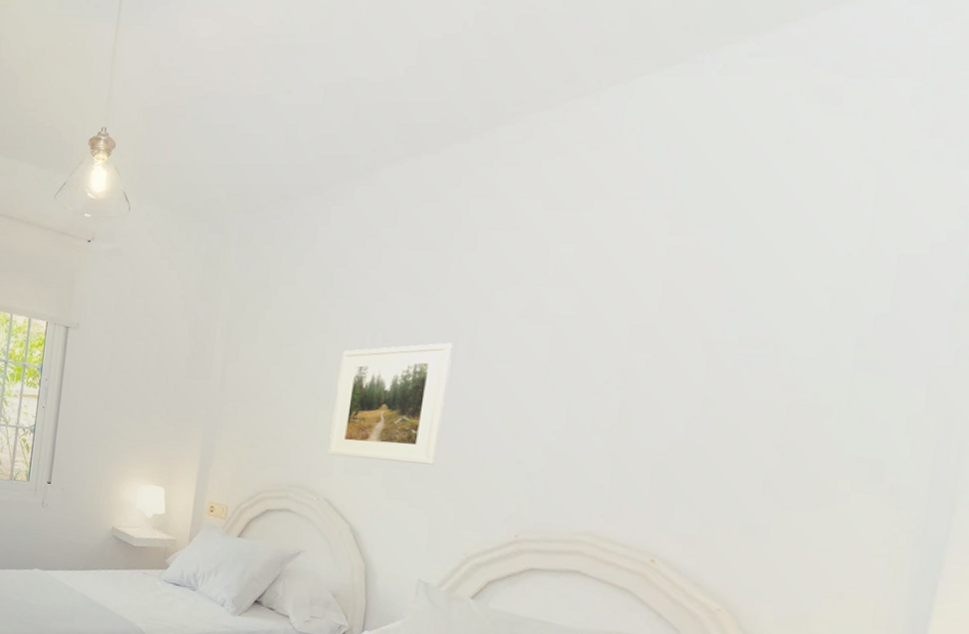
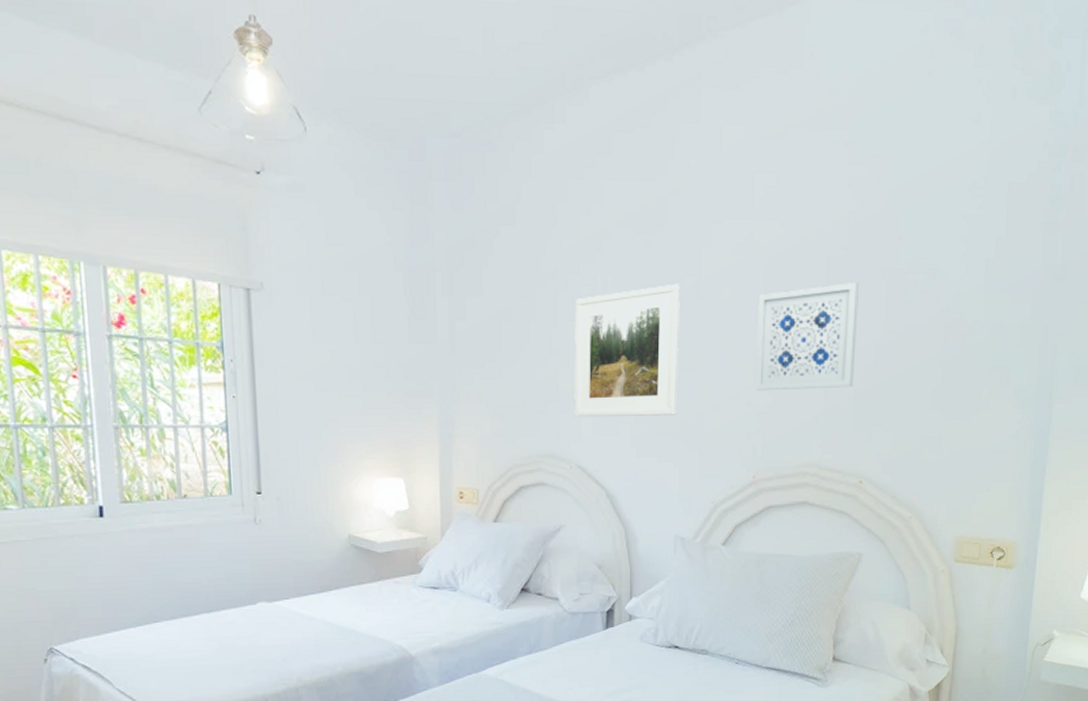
wall art: none [527,352,671,460] -> present [755,282,859,391]

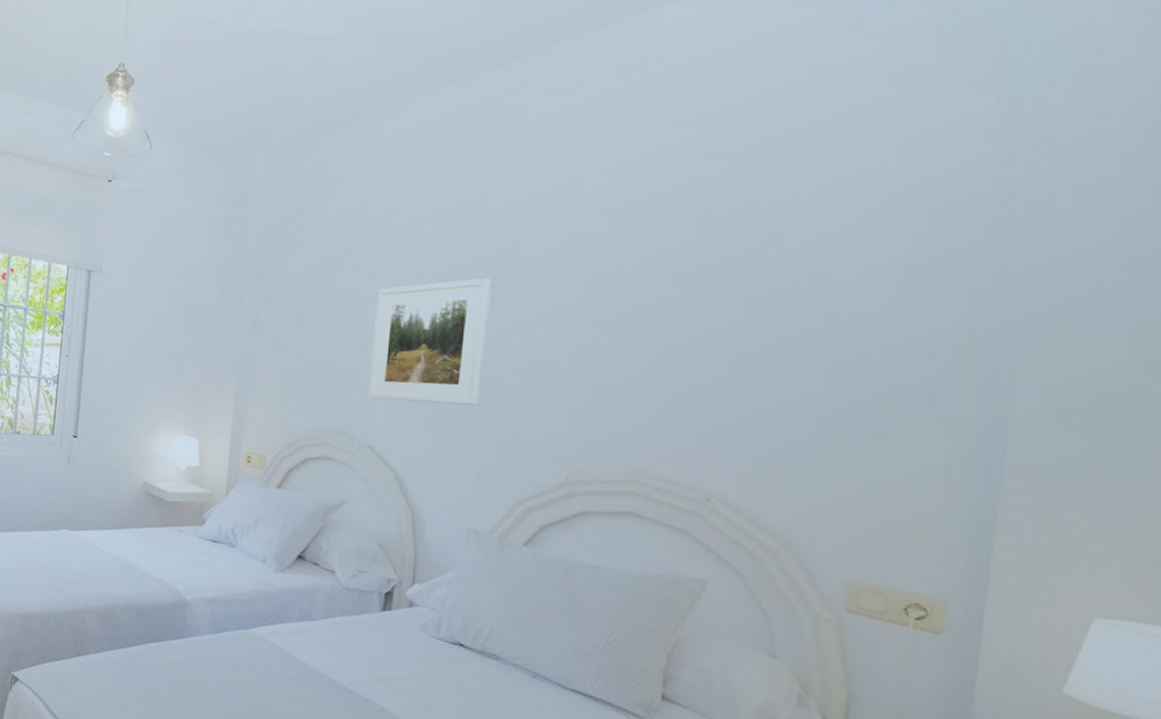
wall art: present [755,282,859,391] -> none [573,282,712,394]

